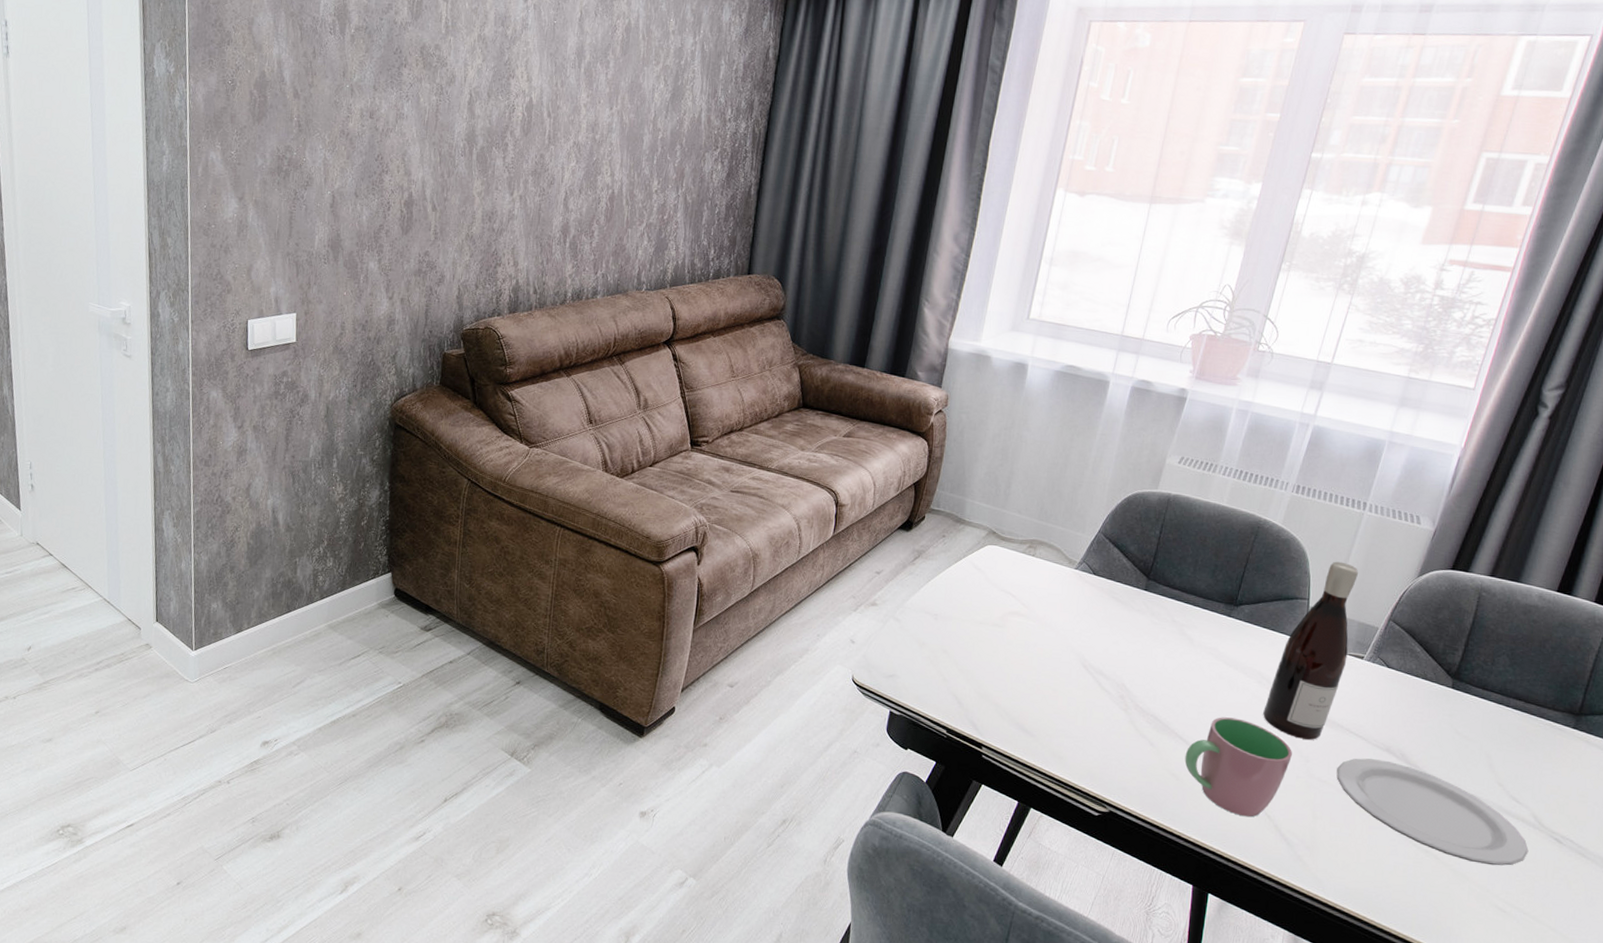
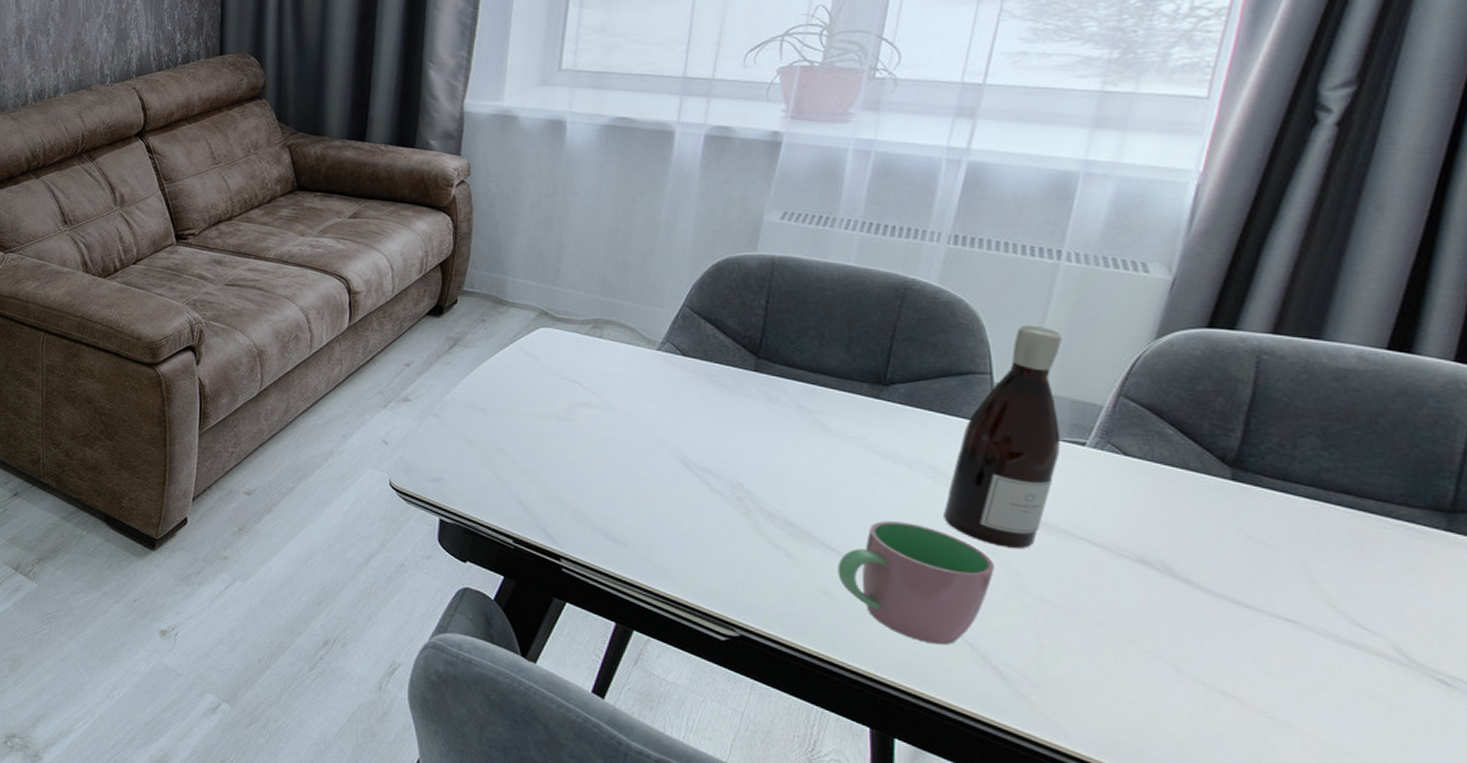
plate: present [1336,758,1529,866] -> none [1065,571,1395,714]

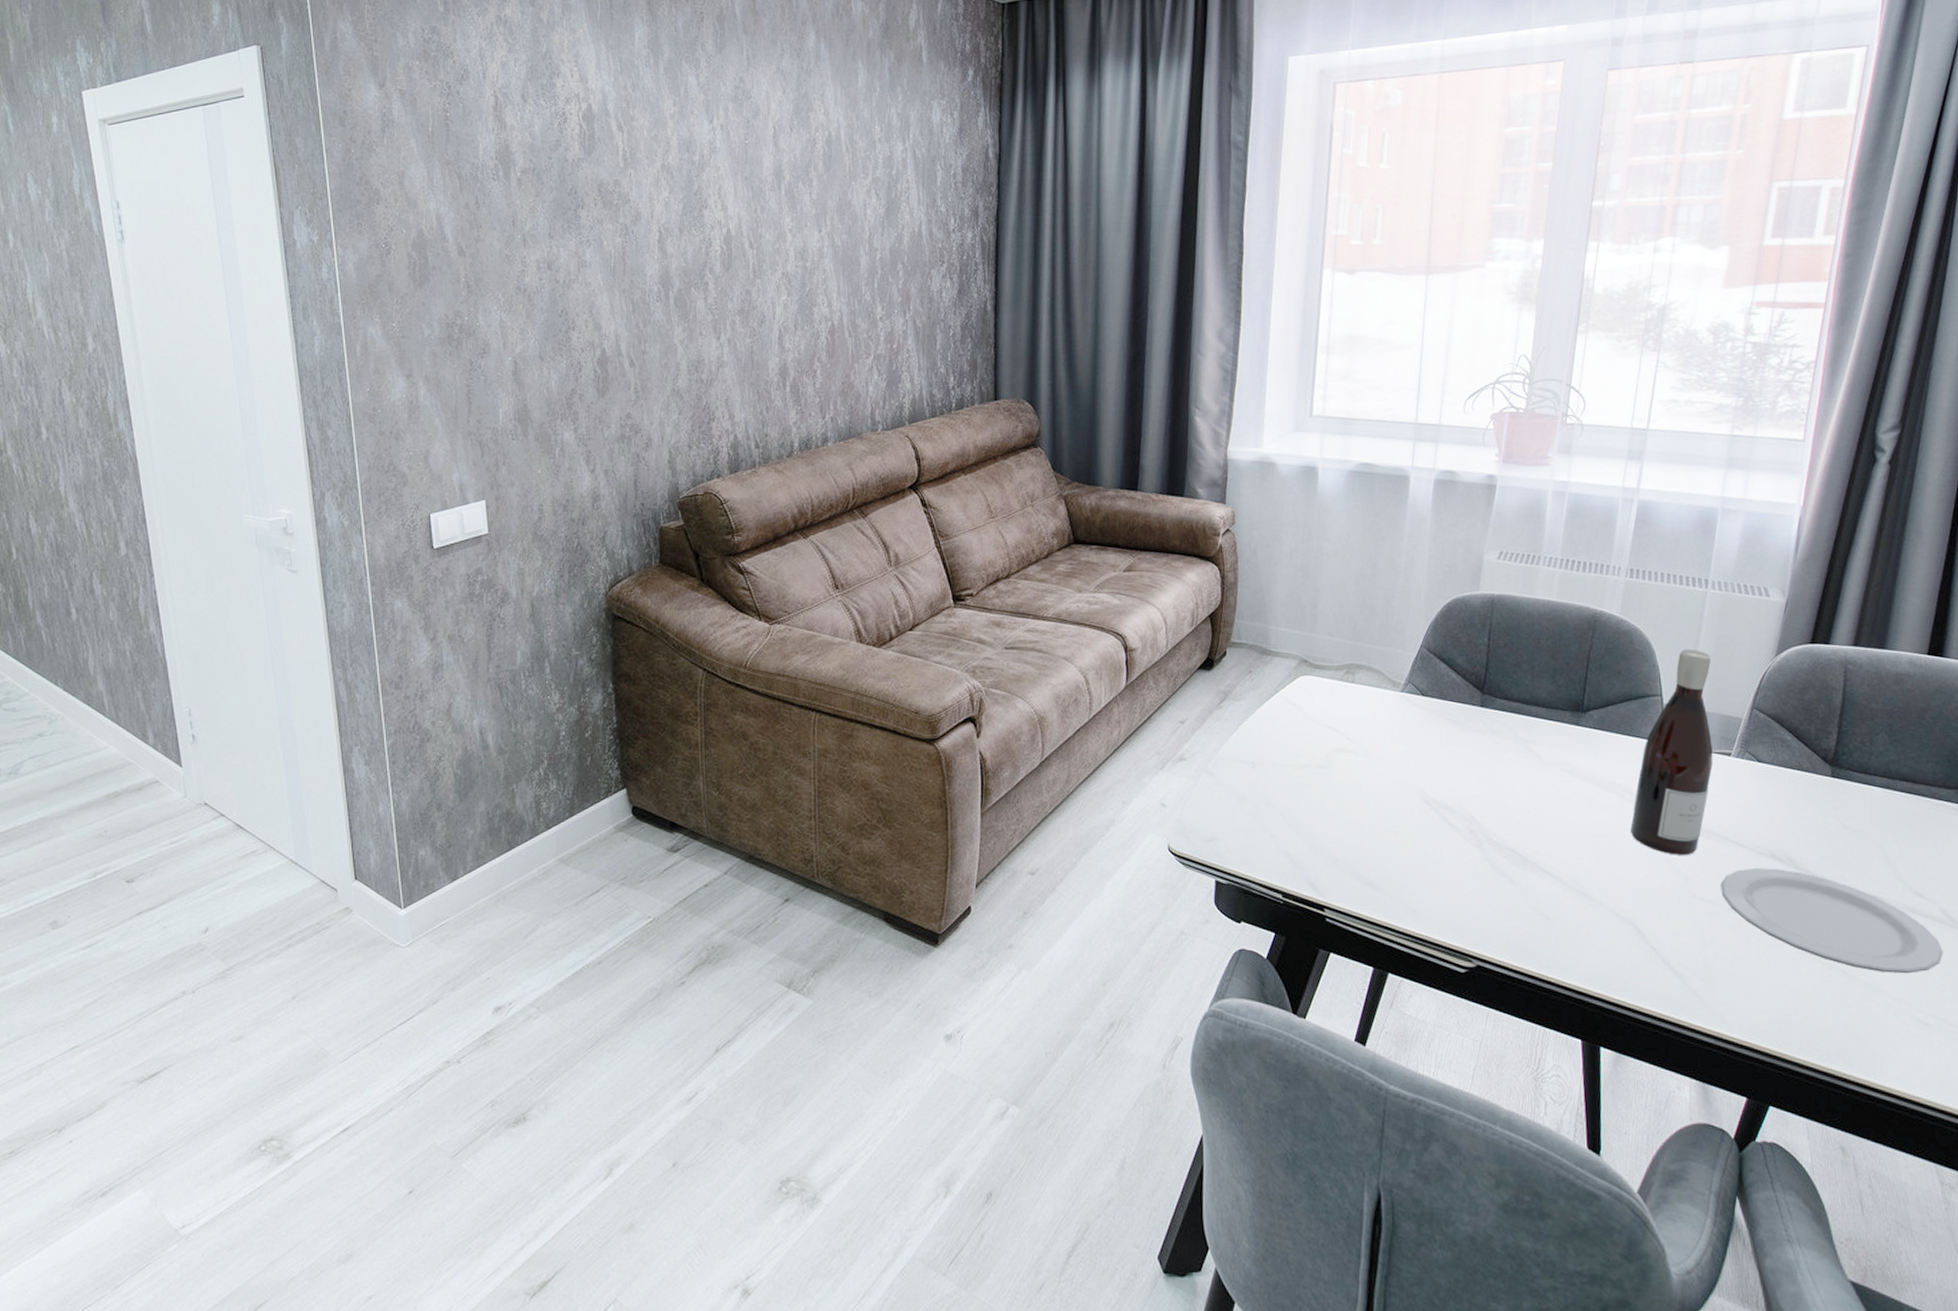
cup: present [837,521,994,645] -> none [1551,840,1670,953]
plate: none [1065,571,1395,714] -> present [1721,868,1944,974]

